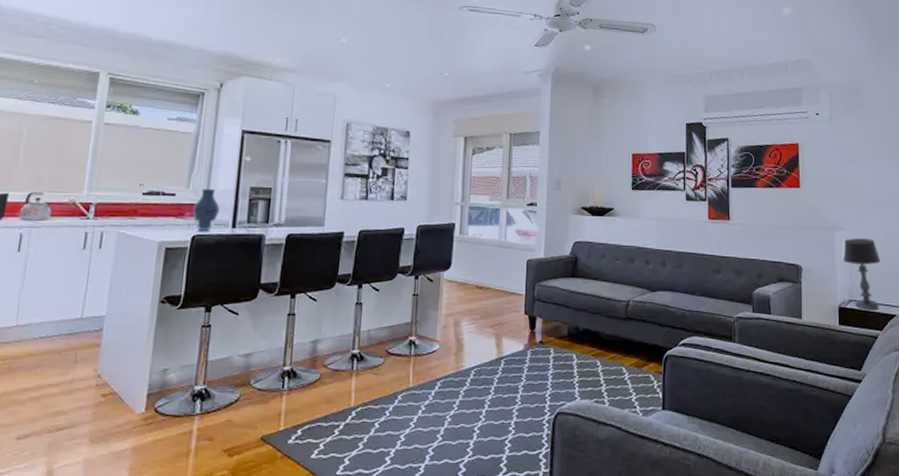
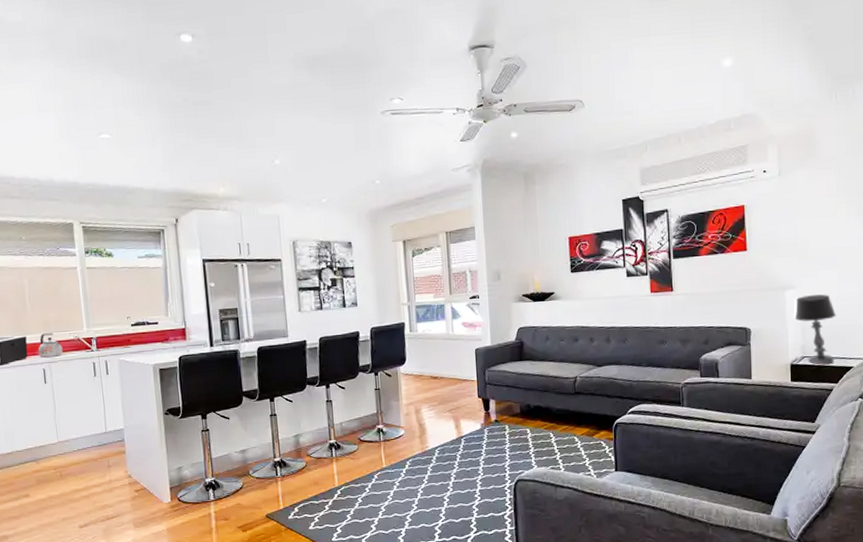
vase: present [192,189,220,233] -> none [174,315,197,354]

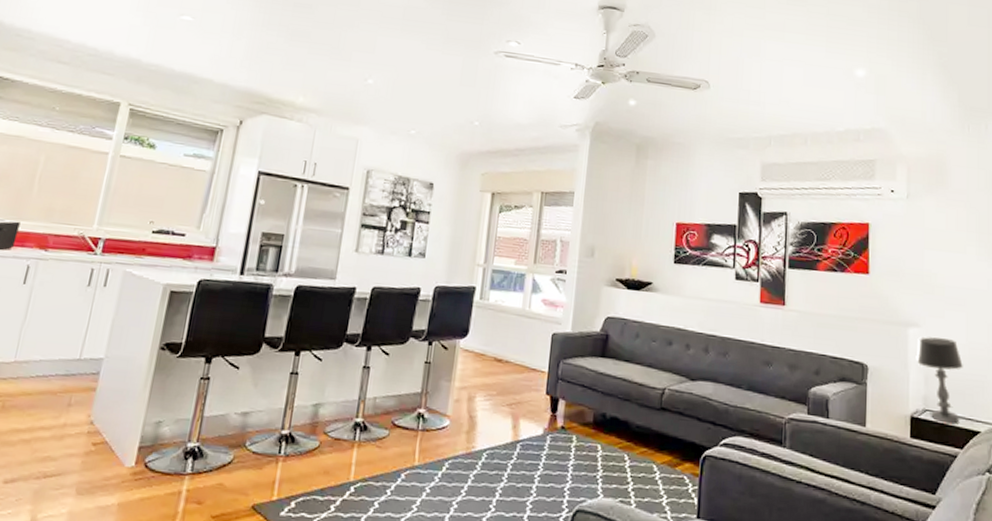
kettle: present [37,333,63,359] -> none [27,222,61,255]

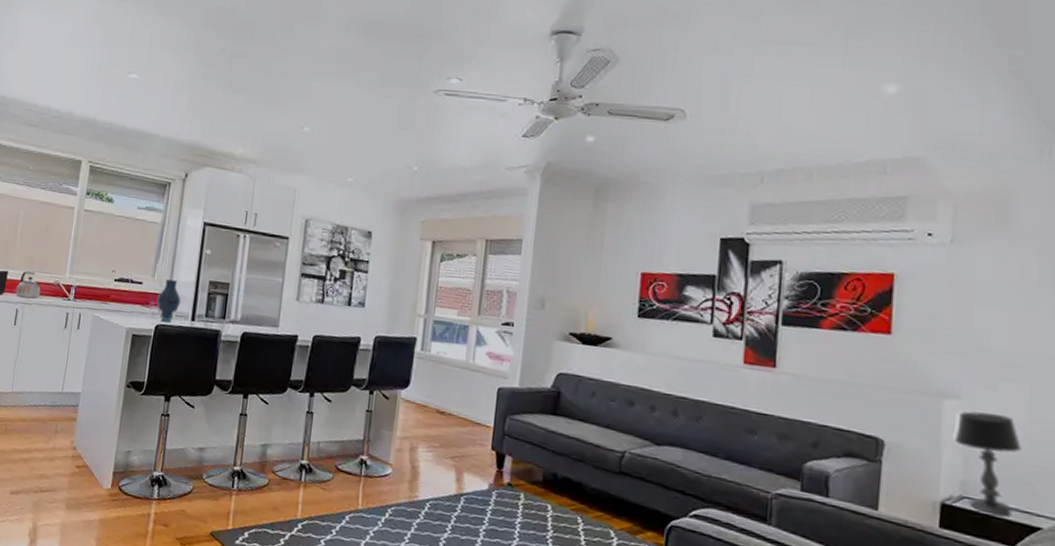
kettle: none [27,222,61,255] -> present [15,271,41,300]
vase: none [200,231,230,278] -> present [156,279,181,323]

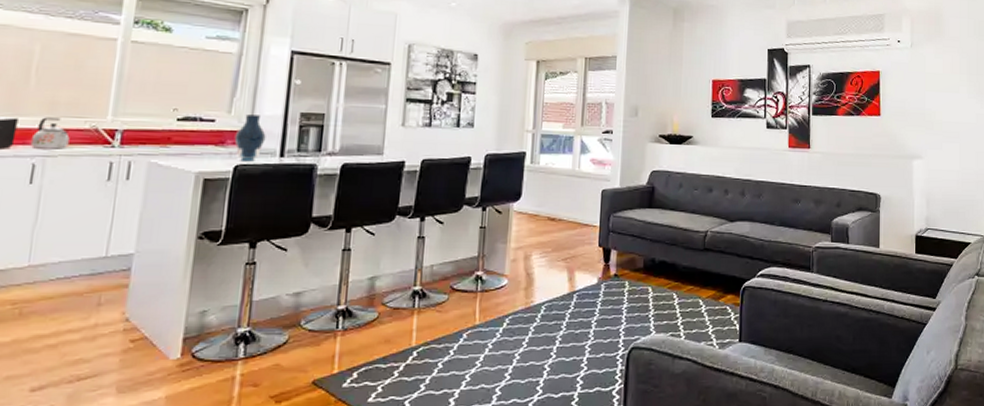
table lamp: present [956,411,1021,516] -> none [921,167,957,239]

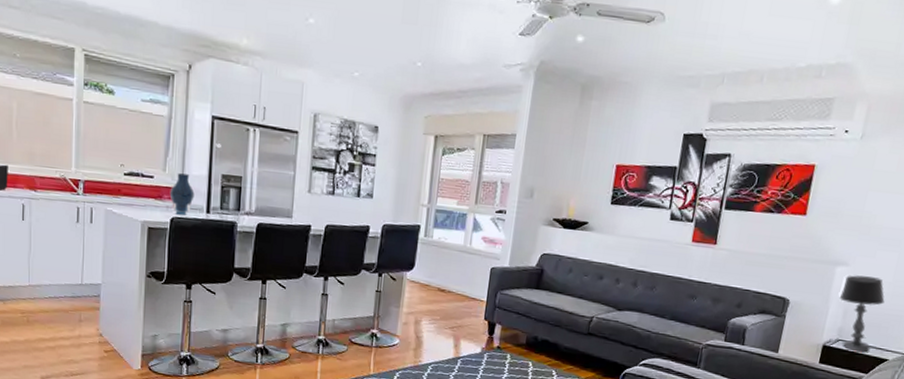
kettle: present [30,117,70,151] -> none [19,165,46,195]
table lamp: none [921,167,957,239] -> present [840,275,885,353]

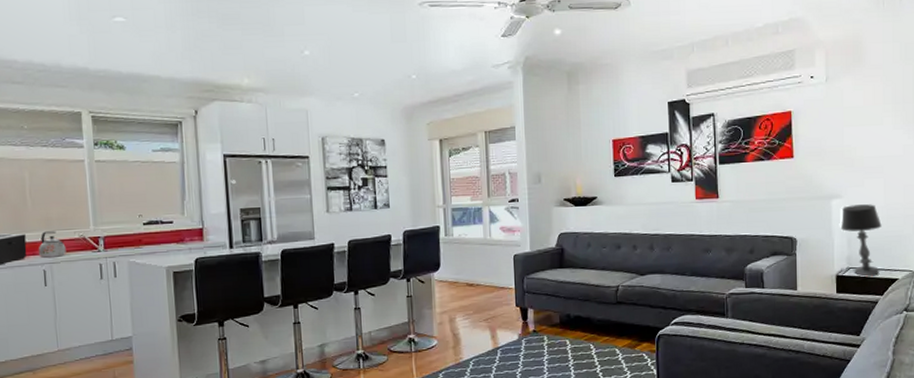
kettle: none [19,165,46,195] -> present [38,231,66,259]
vase: present [169,173,195,216] -> none [190,214,216,256]

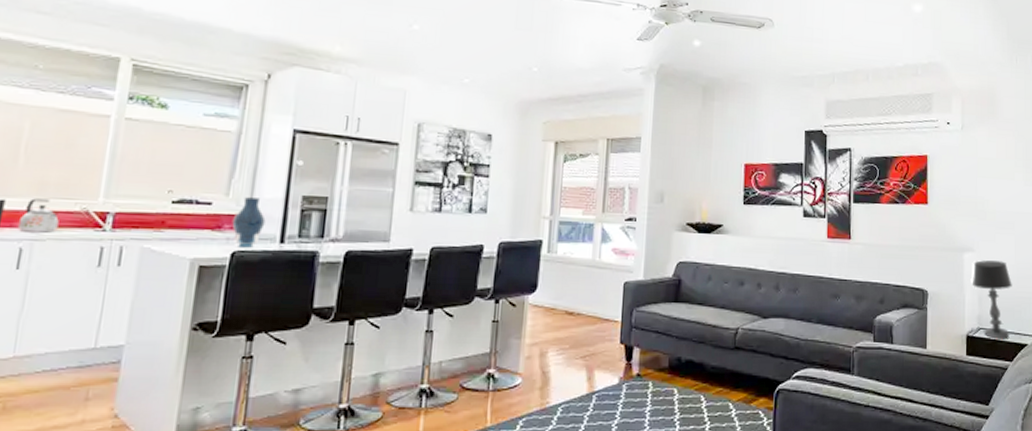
vase: none [190,214,216,256] -> present [232,197,266,249]

